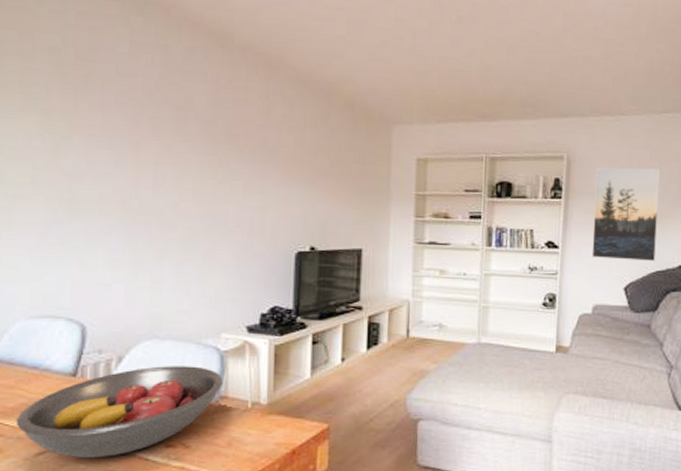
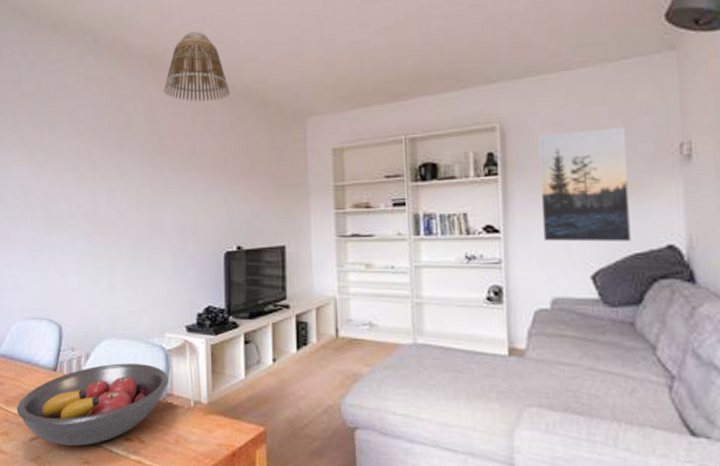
lamp shade: none [233,13,312,94] -> present [163,31,230,102]

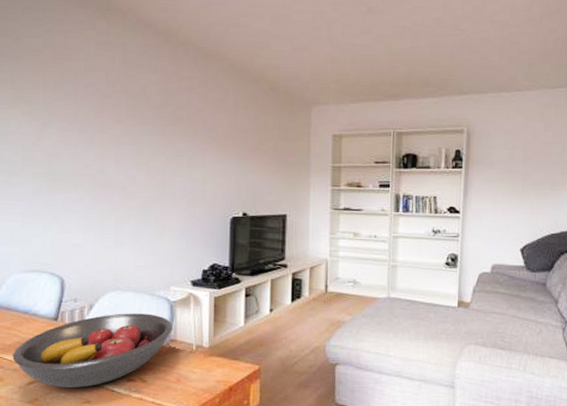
lamp shade: present [163,31,230,102] -> none [178,13,243,81]
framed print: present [538,127,631,242] -> none [490,139,554,225]

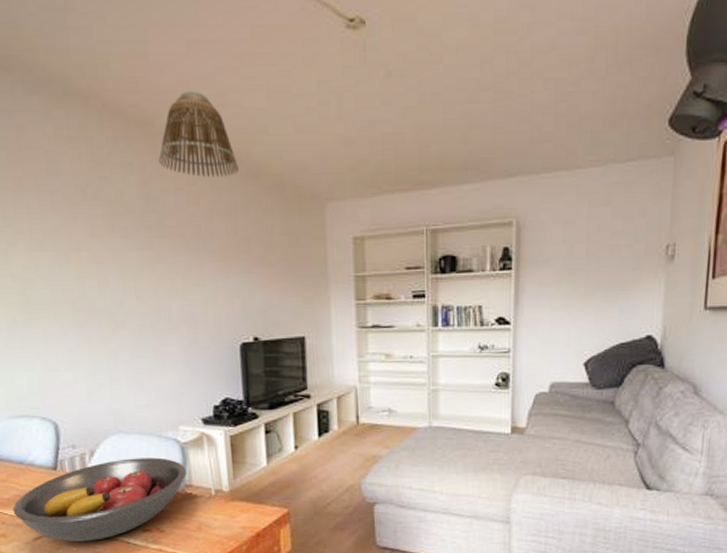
lamp shade: none [178,13,243,81] -> present [158,91,239,177]

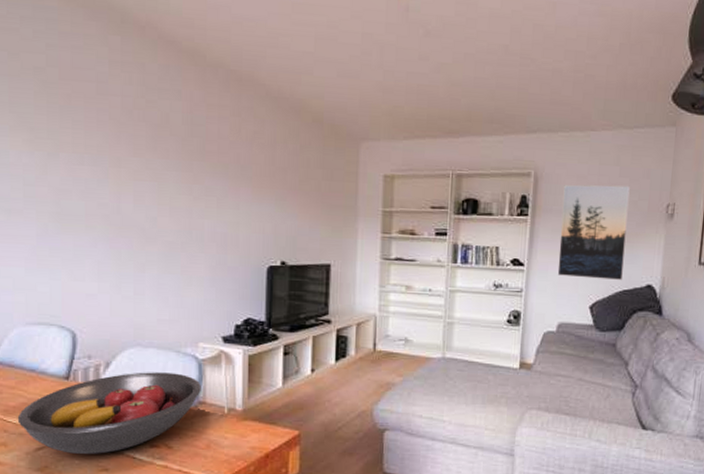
lamp shade: present [158,91,239,177] -> none [206,30,282,111]
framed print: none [547,228,624,333] -> present [557,184,630,280]

